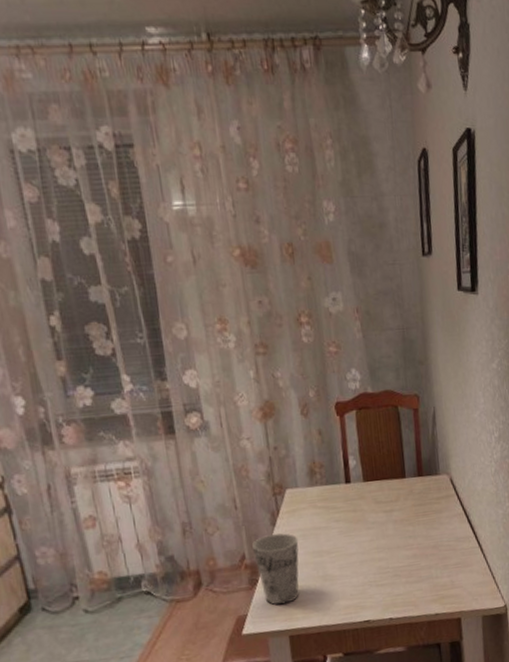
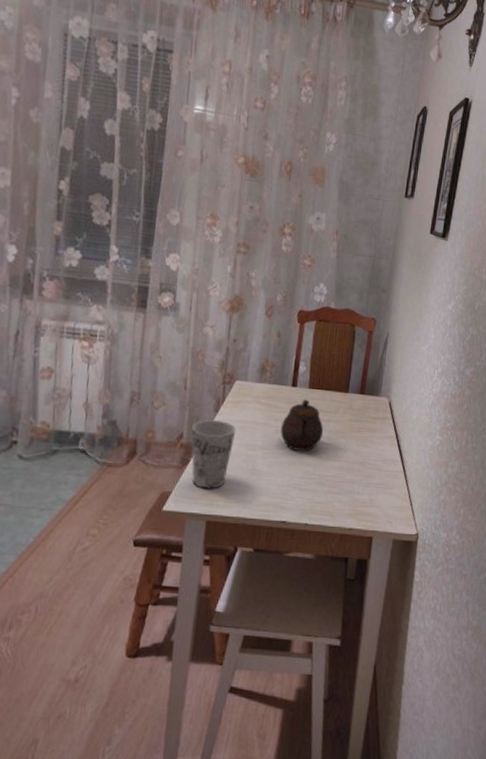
teapot: none [343,493,389,548] -> present [280,399,324,451]

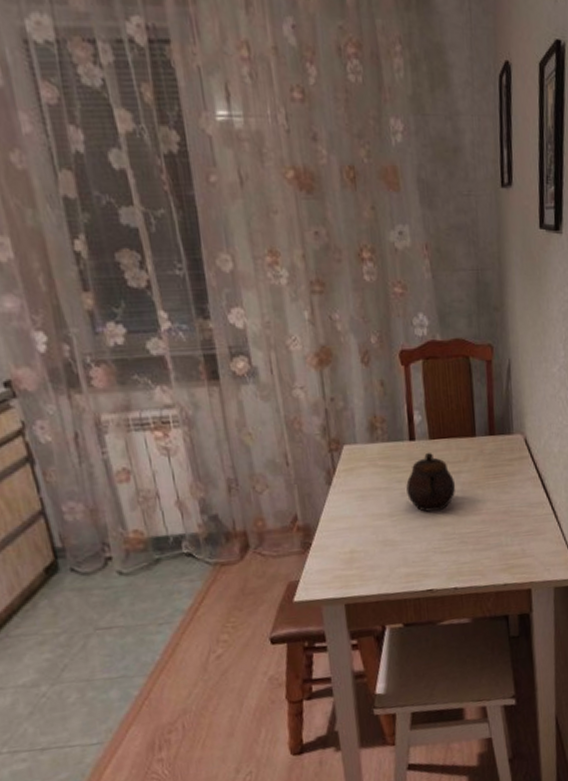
cup: present [191,420,237,489] -> none [305,493,357,571]

